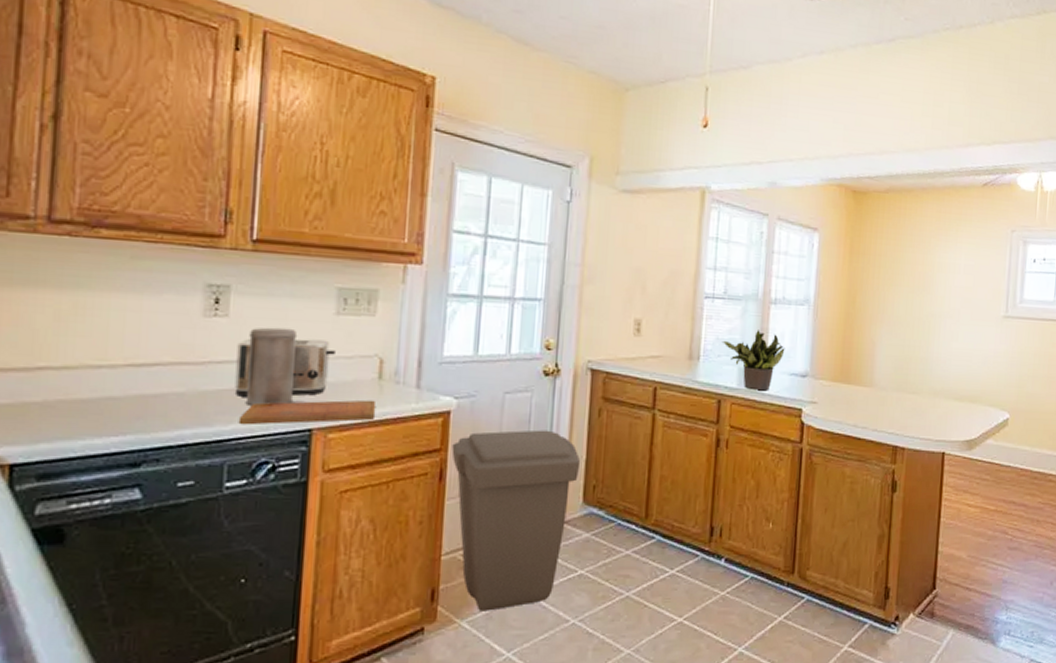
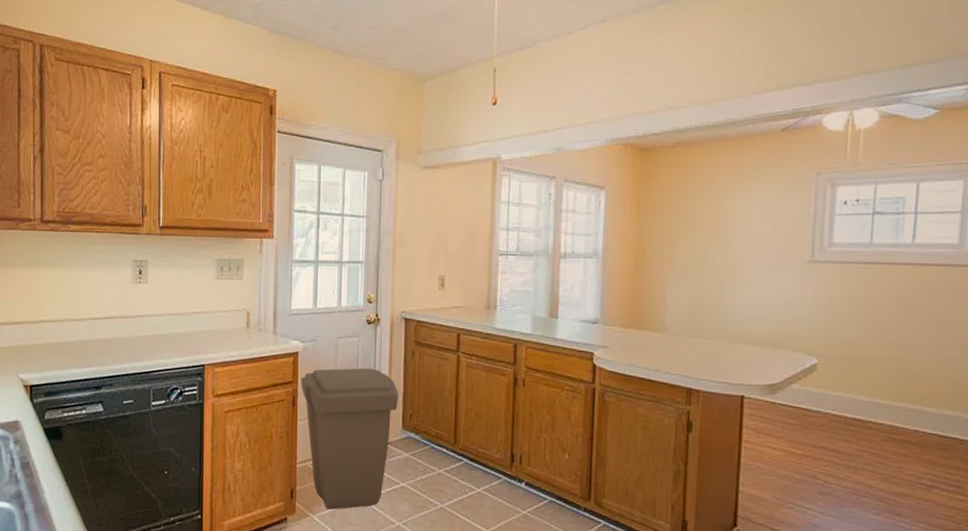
toaster: present [234,338,335,397] -> none [154,298,217,341]
cutting board: present [238,400,377,426] -> none [158,343,246,362]
canister: present [245,327,298,407] -> none [161,290,192,348]
potted plant: present [721,330,785,391] -> none [516,282,576,336]

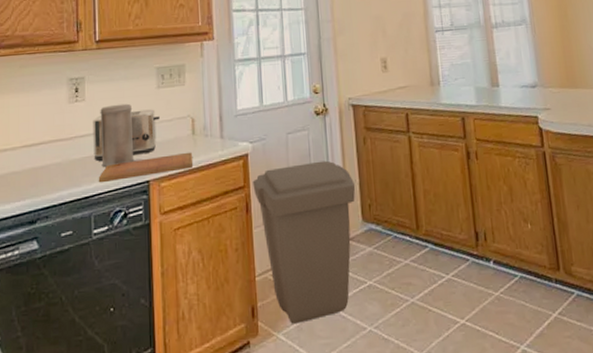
toaster: none [154,298,217,341] -> present [93,109,160,161]
cutting board: none [158,343,246,362] -> present [98,152,194,183]
canister: none [161,290,192,348] -> present [100,103,135,168]

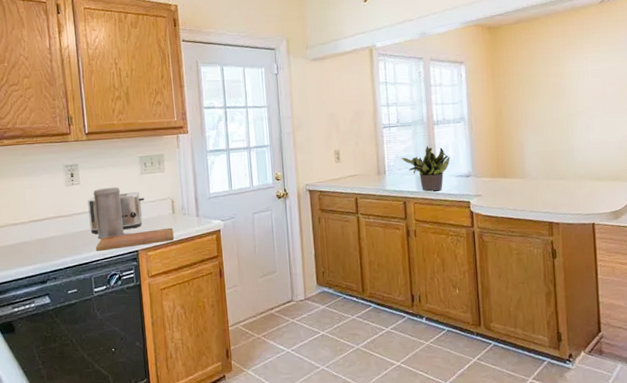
trash can: present [252,160,356,324] -> none [225,236,312,363]
potted plant: none [456,52,513,106] -> present [400,146,450,192]

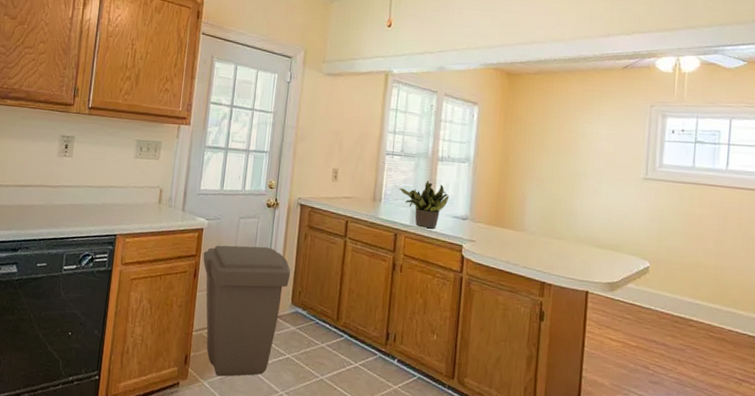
toaster: present [87,192,144,234] -> none [73,172,133,212]
canister: present [93,187,125,240] -> none [78,164,112,217]
cutting board: present [95,227,175,252] -> none [74,214,157,232]
trash can: none [225,236,312,363] -> present [203,245,291,377]

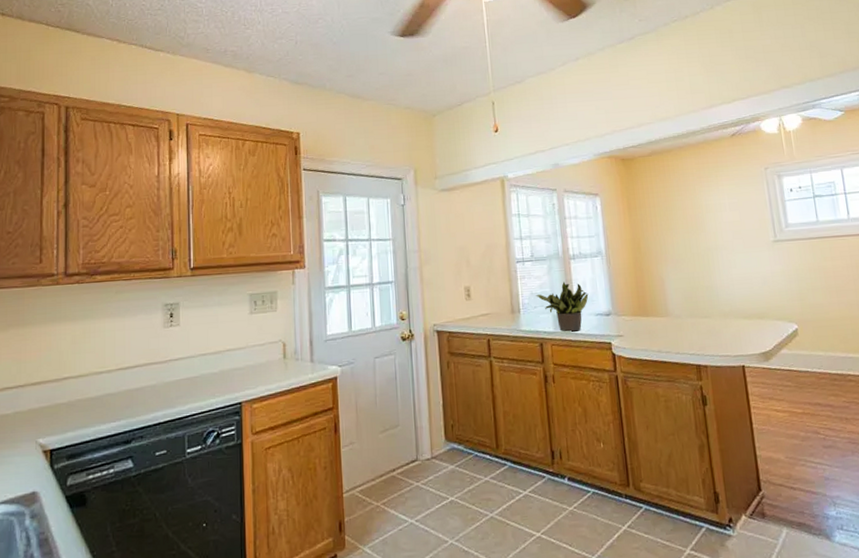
trash can: present [203,245,291,377] -> none [341,383,439,538]

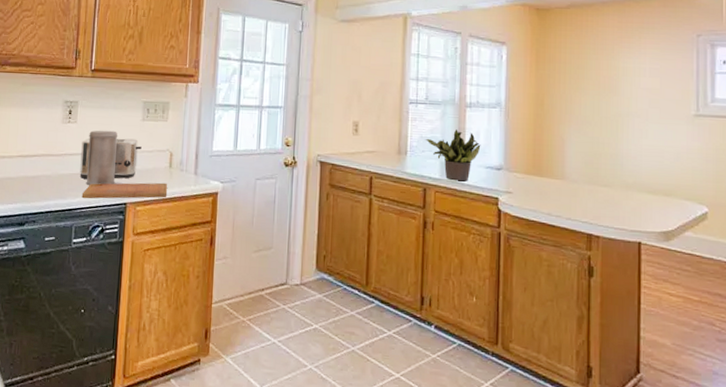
toaster: none [187,334,252,383] -> present [79,138,142,179]
cutting board: none [192,375,285,405] -> present [81,182,168,199]
canister: none [194,328,227,390] -> present [86,130,118,186]

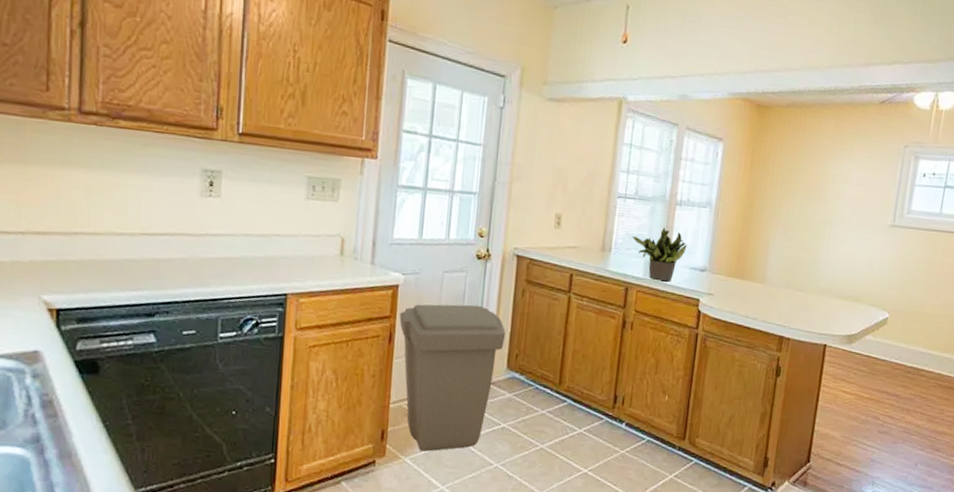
toaster: present [79,138,142,179] -> none [226,217,306,267]
cutting board: present [81,182,168,199] -> none [229,269,339,290]
canister: present [86,130,118,186] -> none [234,207,276,273]
trash can: none [219,209,314,351] -> present [399,304,506,452]

